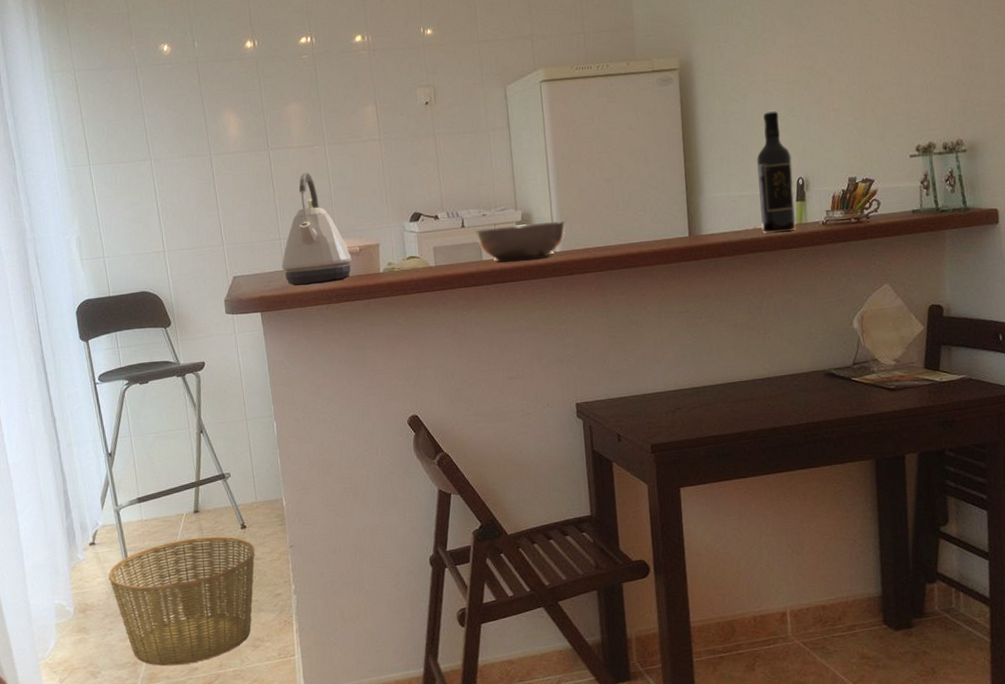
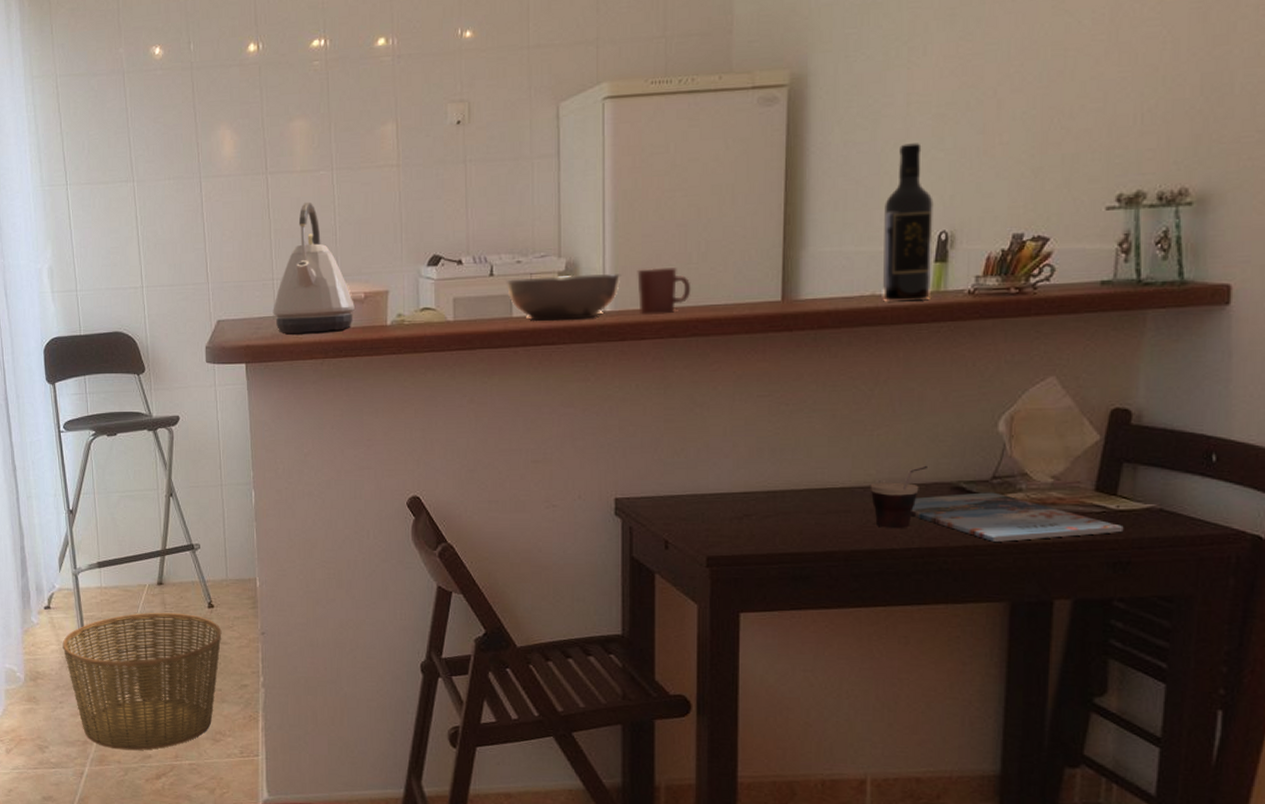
mug: none [578,214,621,253] -> present [637,267,691,315]
cup: none [767,358,807,410] -> present [870,465,927,529]
magazine: none [798,375,947,414] -> present [911,492,1124,542]

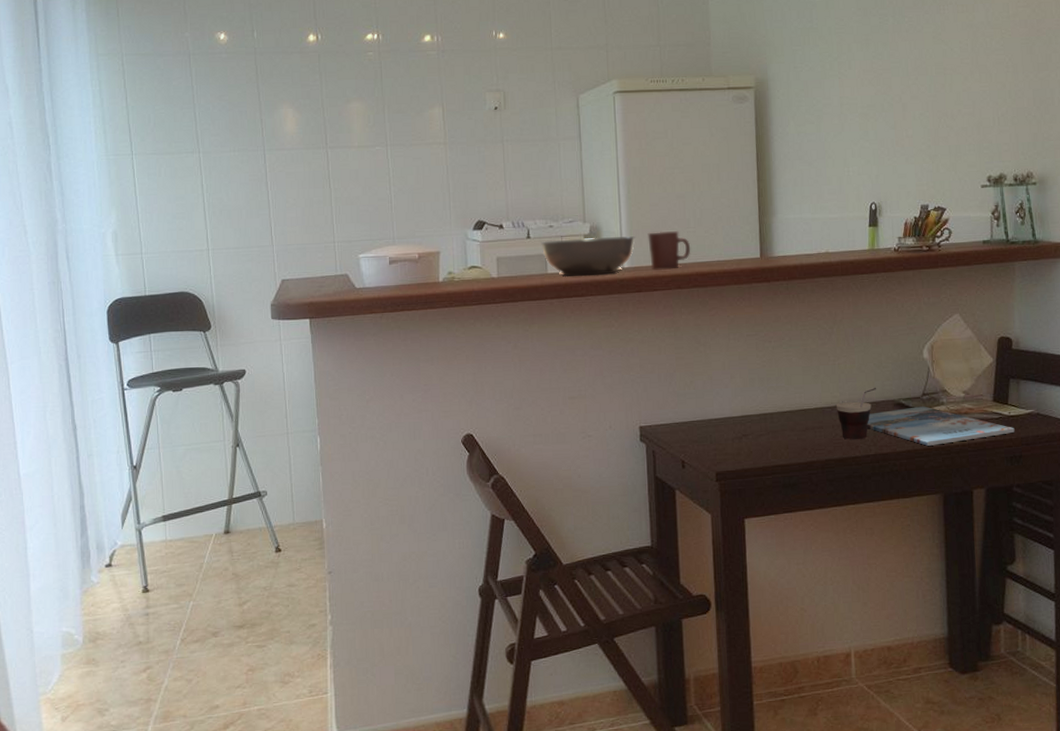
basket: present [62,612,222,751] -> none [124,559,290,704]
kettle: present [273,201,355,336] -> none [334,173,410,293]
wine bottle: present [882,143,934,301] -> none [830,135,868,257]

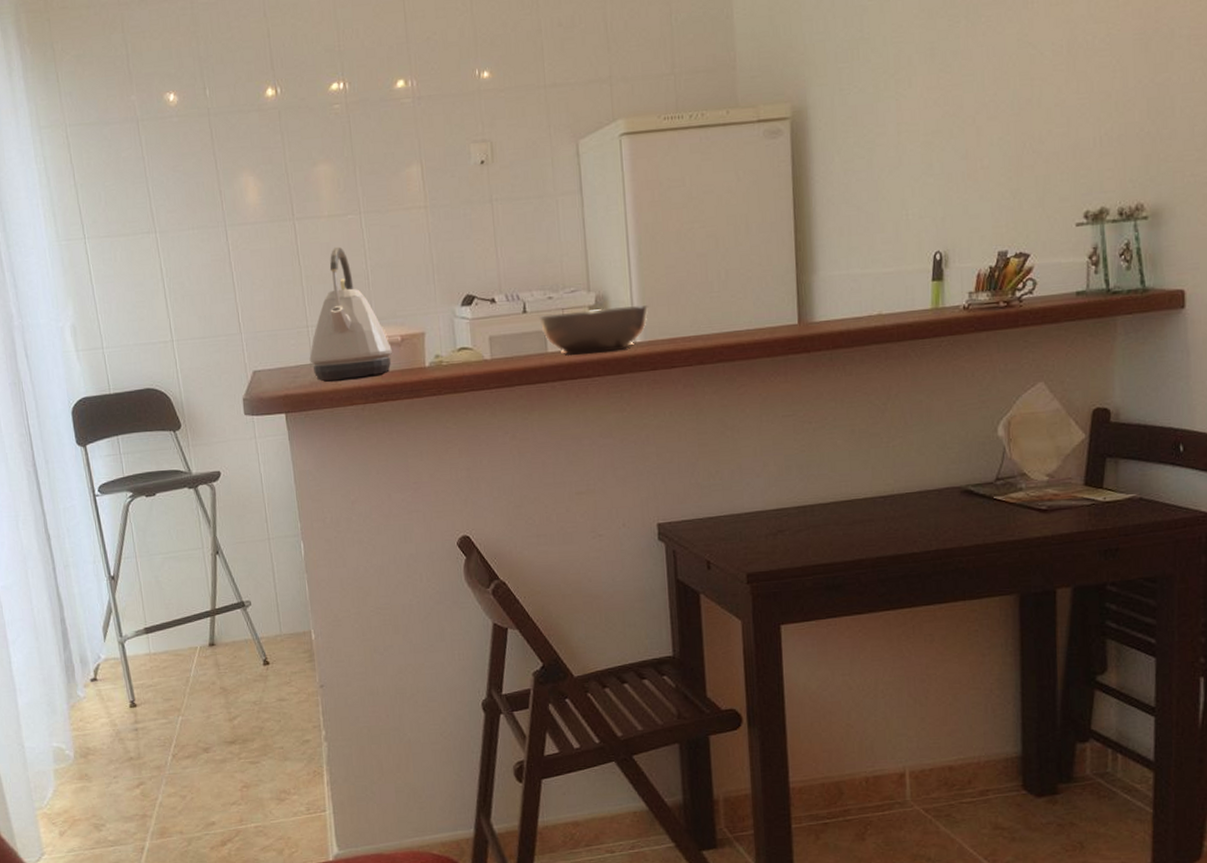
kettle: none [334,173,410,293] -> present [309,246,392,383]
mug: present [648,231,691,270] -> none [663,297,715,344]
cup: present [835,387,876,440] -> none [889,472,939,534]
magazine: present [867,406,1015,446] -> none [927,493,1111,539]

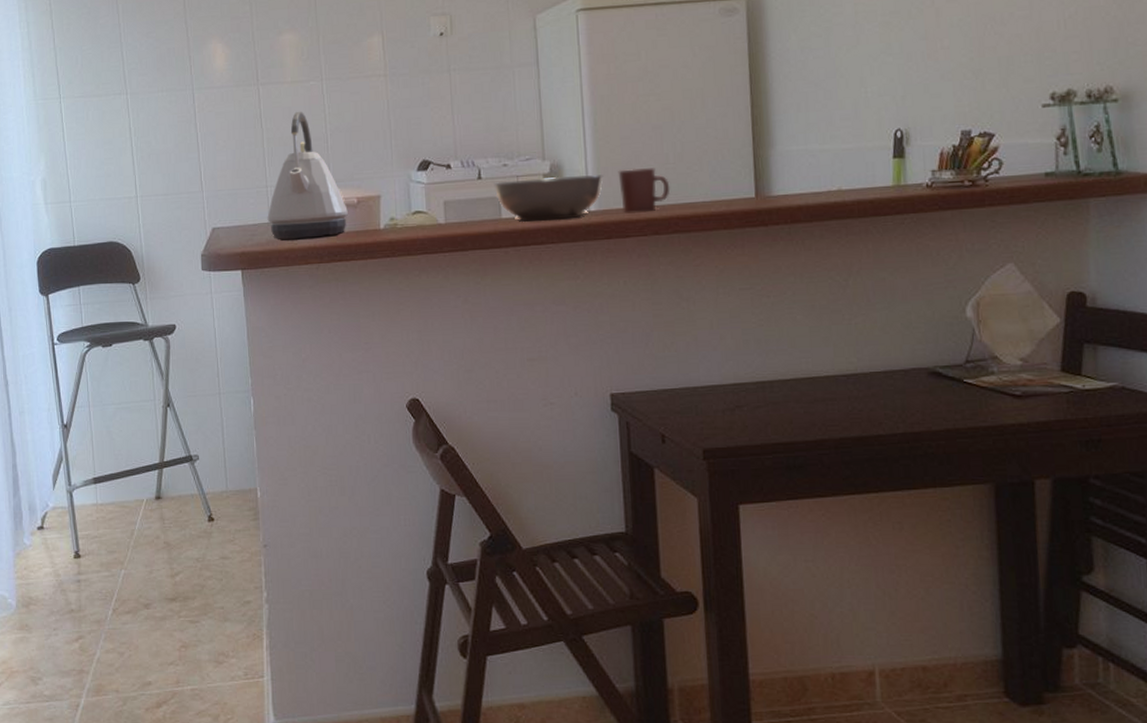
mug: none [663,297,715,344] -> present [618,168,670,214]

